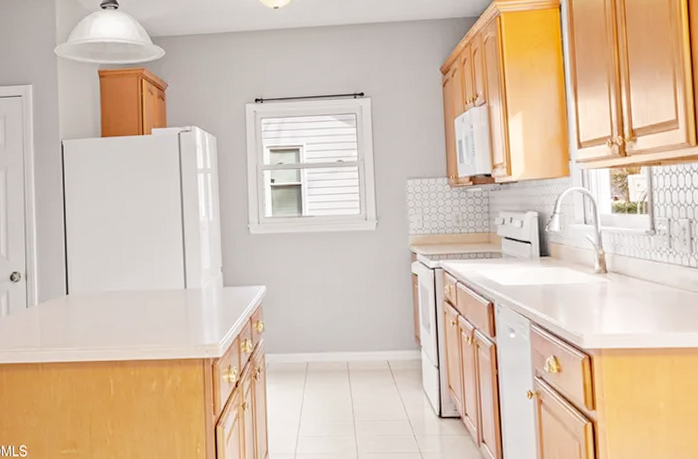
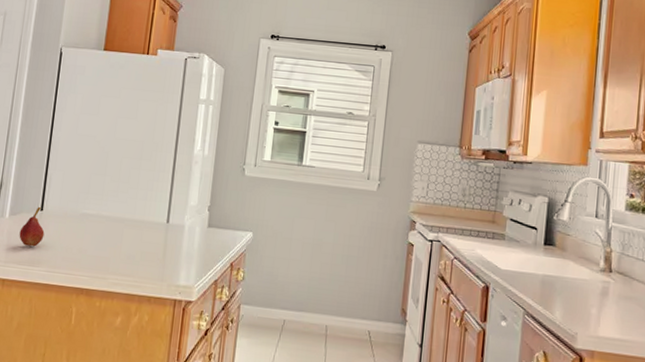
fruit: none [50,291,73,329] -> present [19,206,45,247]

